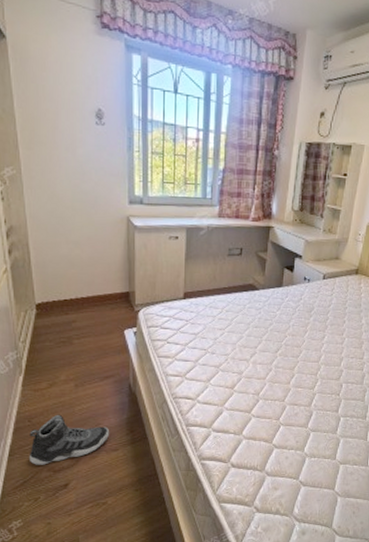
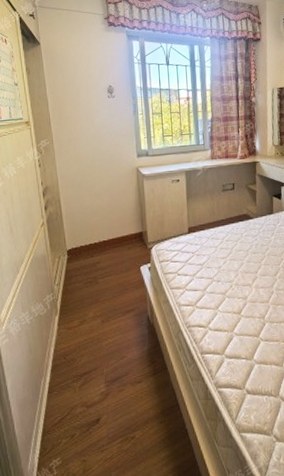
sneaker: present [28,414,109,465] -> none [65,350,133,401]

